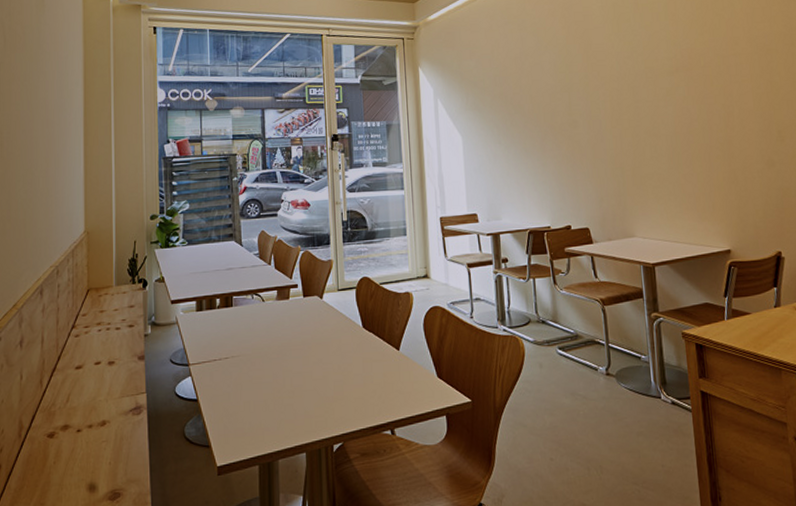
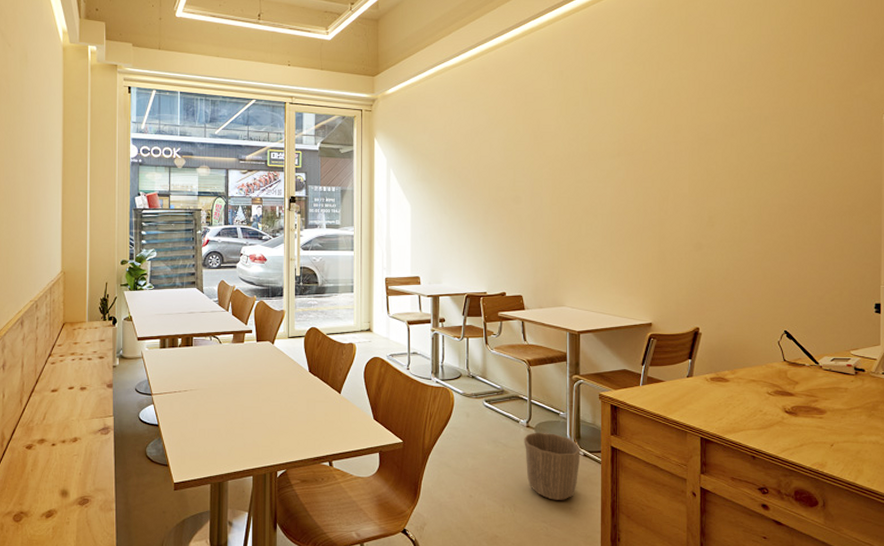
waste basket: none [604,379,669,458] -> present [524,432,581,500]

